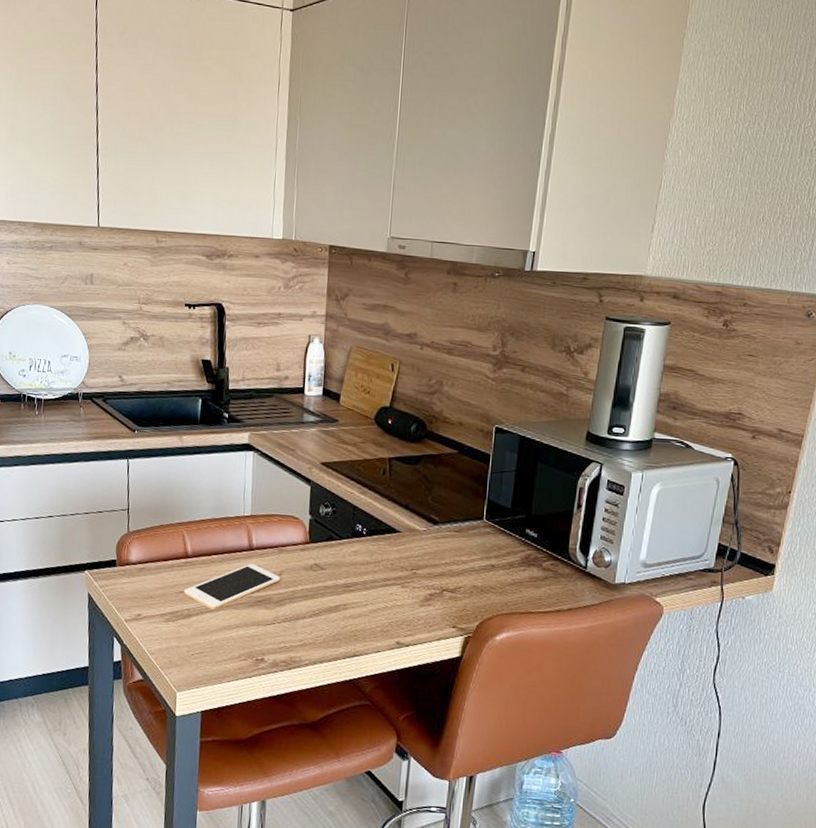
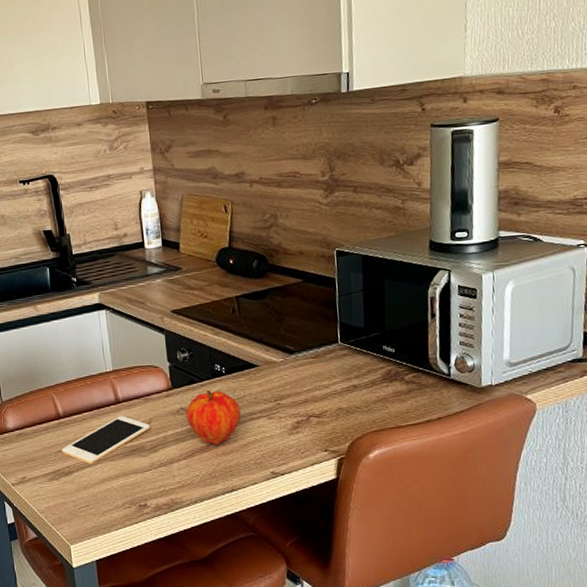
fruit: none [319,548,375,608] -> present [186,389,241,446]

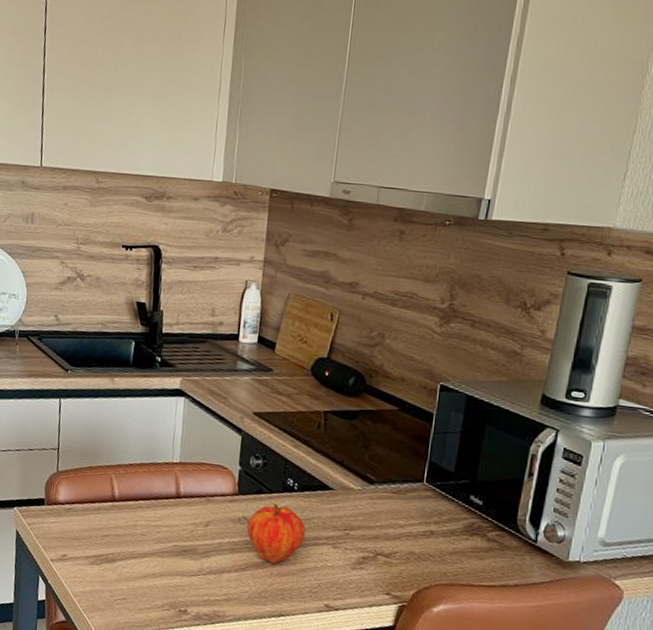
cell phone: present [61,416,150,464] -> none [109,511,207,556]

